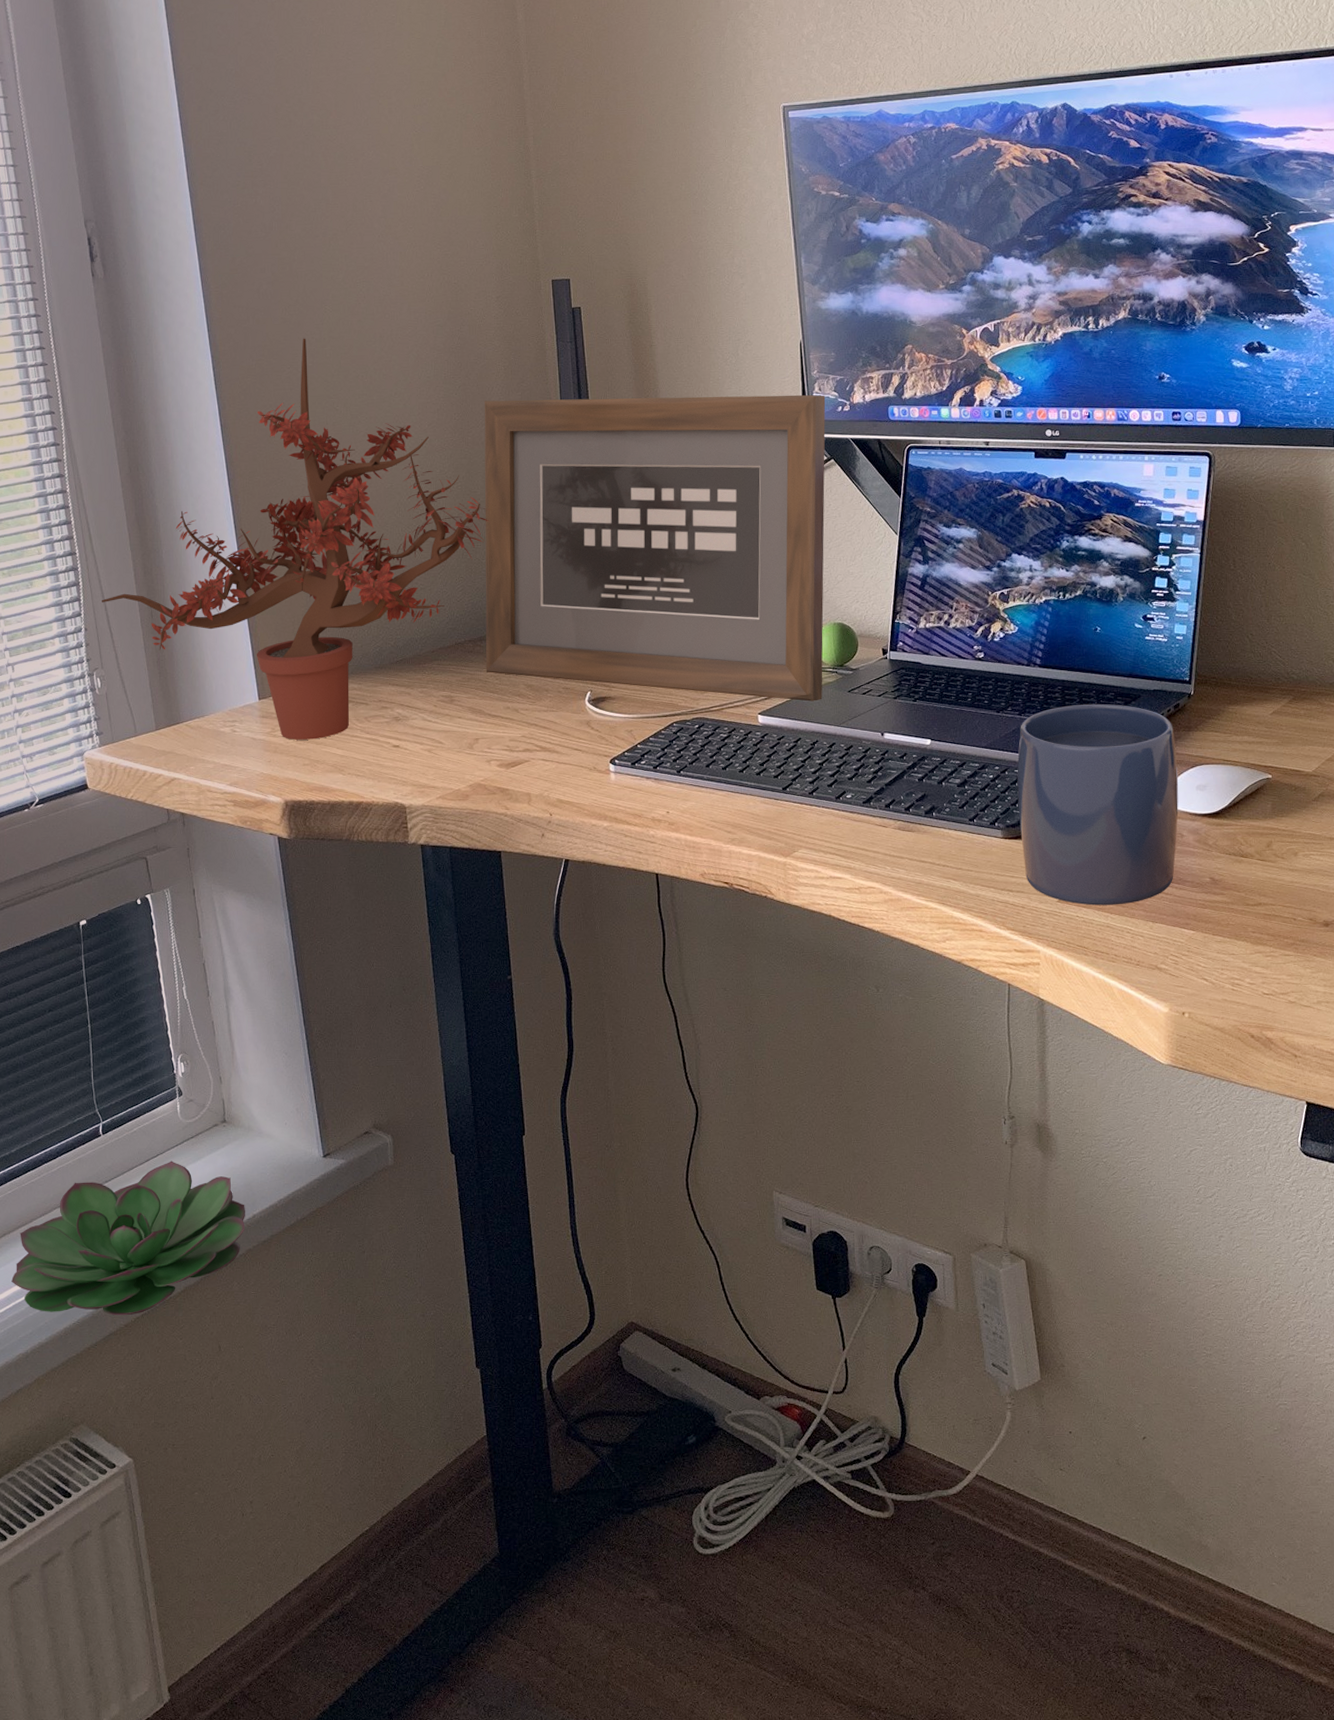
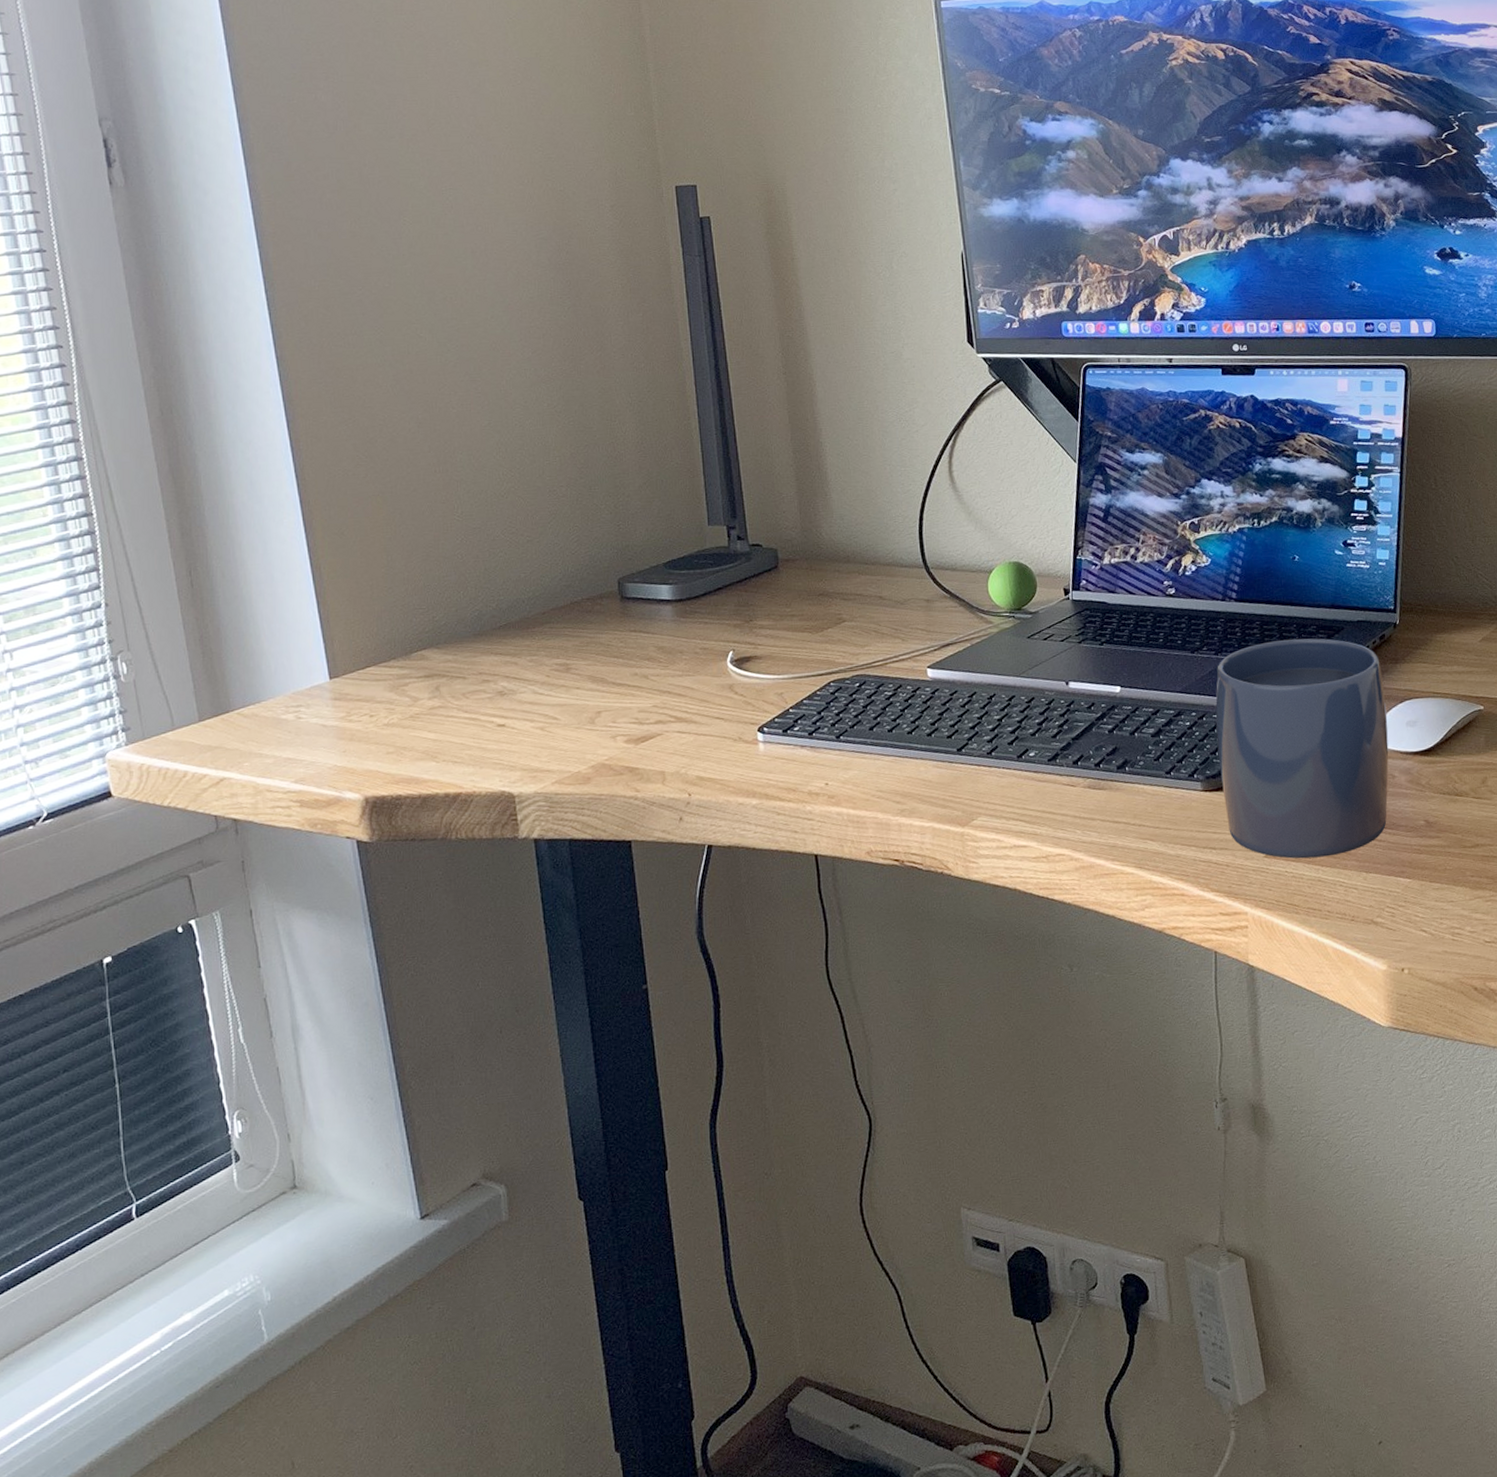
succulent plant: present [11,1161,245,1316] -> none [17,1241,324,1446]
potted plant: present [101,338,490,740] -> none [126,254,609,725]
picture frame: present [484,395,826,702] -> none [598,311,999,651]

